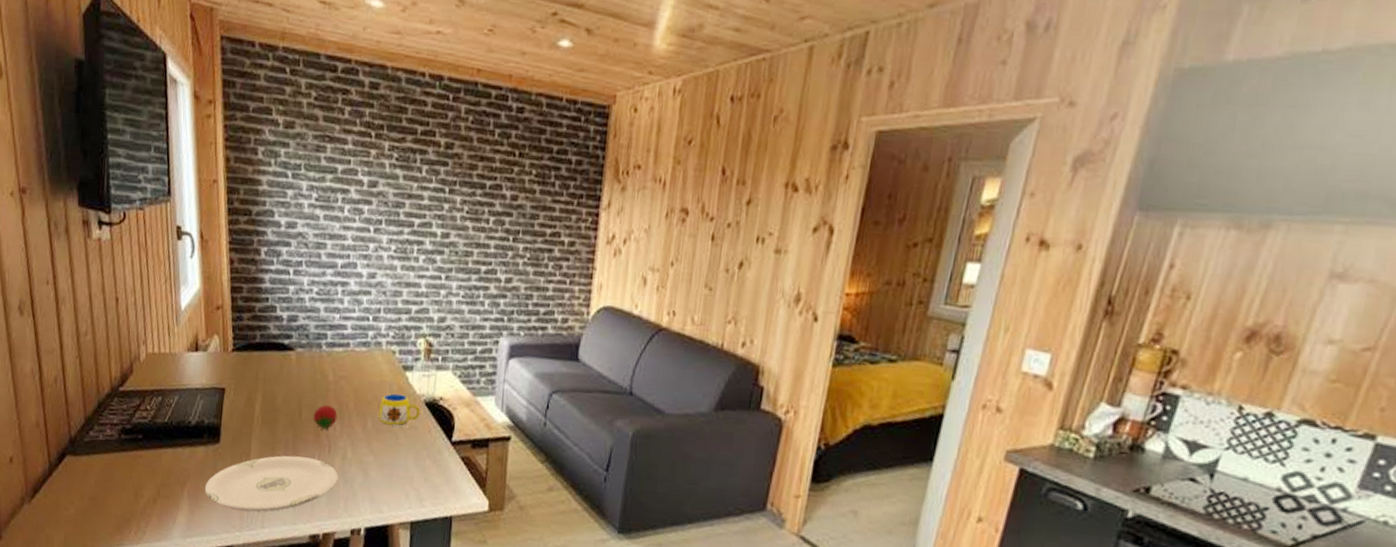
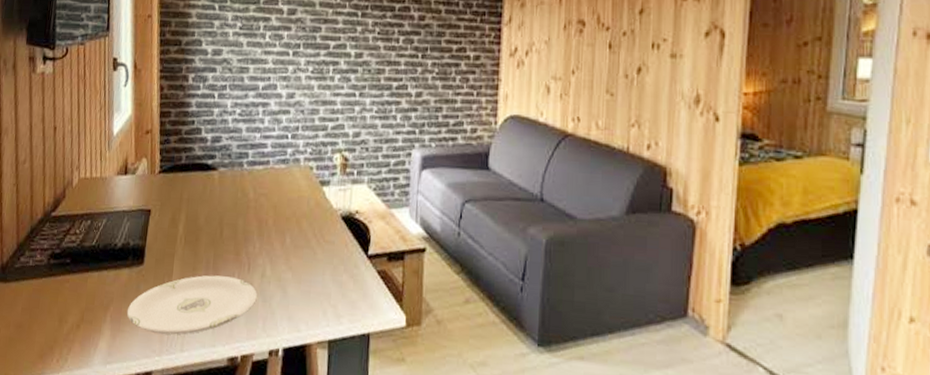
fruit: present [313,405,338,431] -> none [233,223,257,249]
mug: present [378,393,421,429] -> none [296,208,337,244]

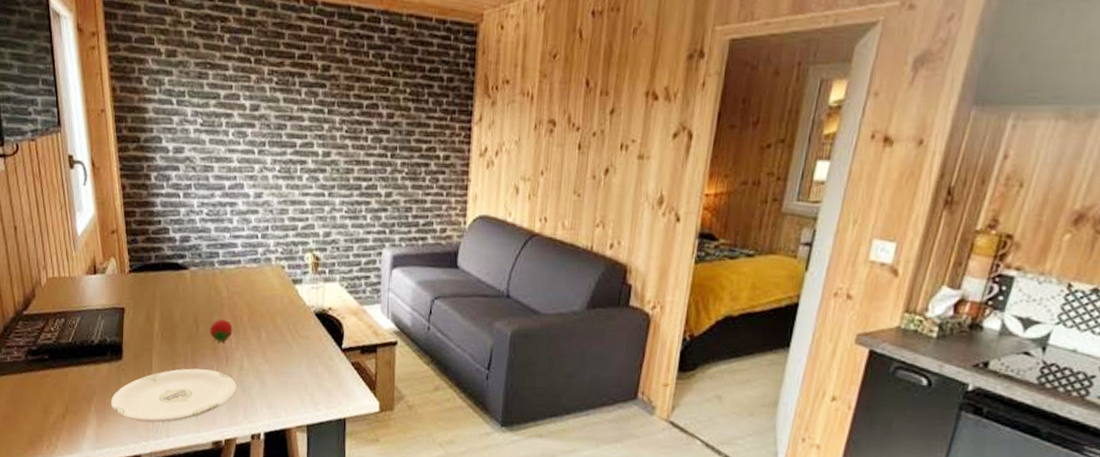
fruit: none [233,223,257,249] -> present [209,320,233,344]

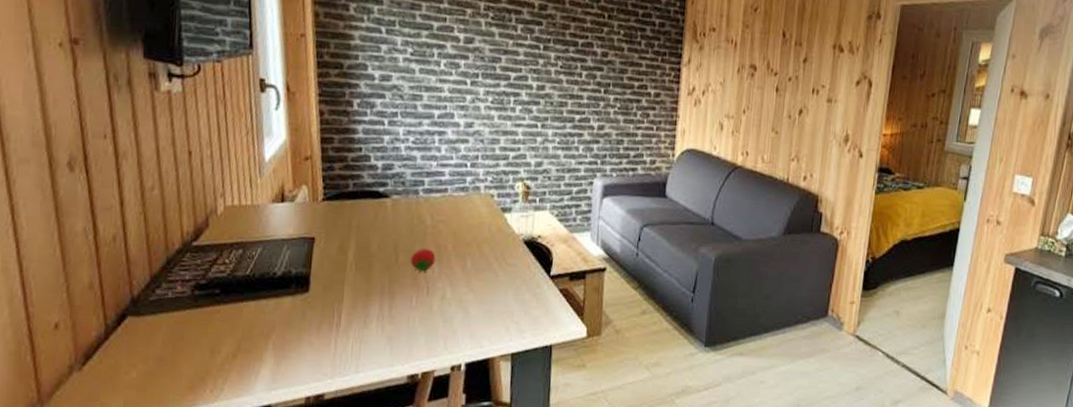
plate: present [110,368,237,423] -> none [291,299,437,358]

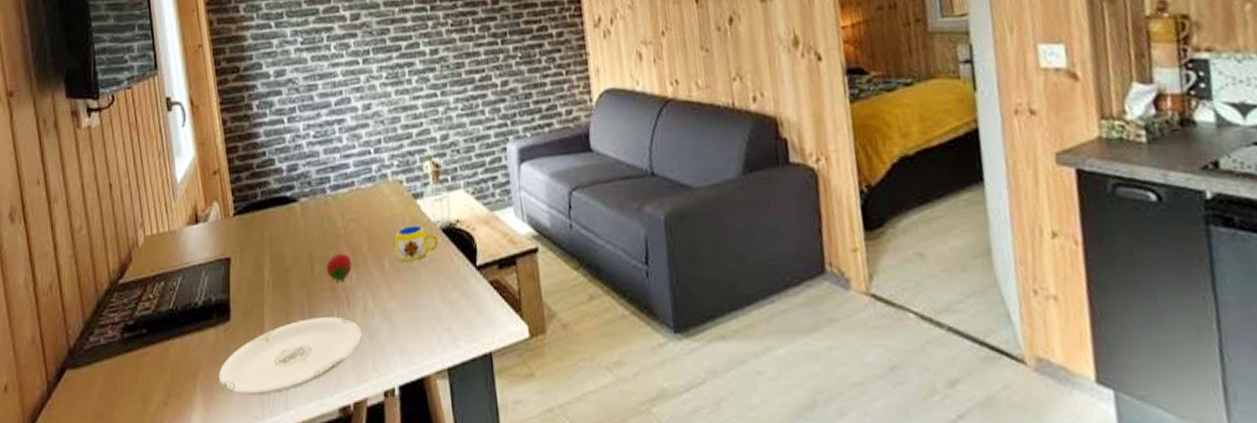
plate: none [291,299,437,358] -> present [218,316,362,395]
mug: none [477,234,520,266] -> present [394,225,439,263]

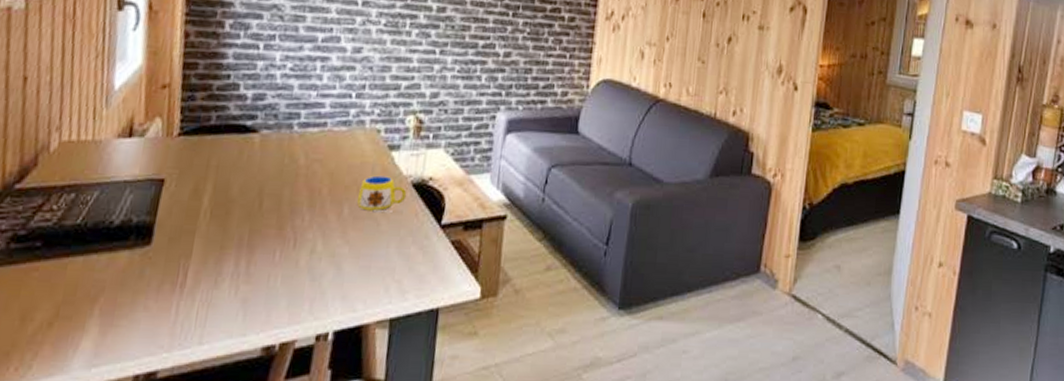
plate: present [218,316,362,395] -> none [123,253,304,326]
fruit: present [326,254,352,283] -> none [276,193,308,222]

